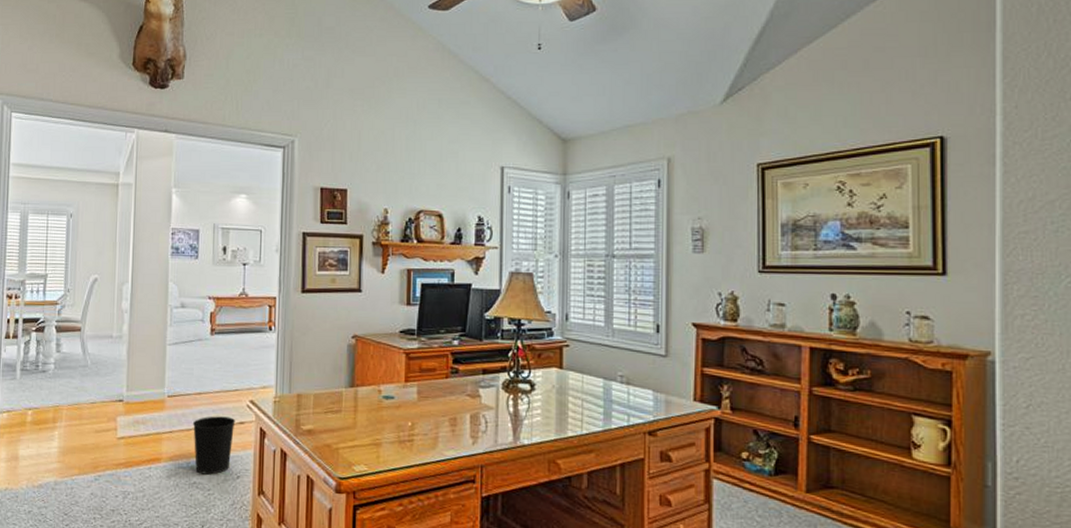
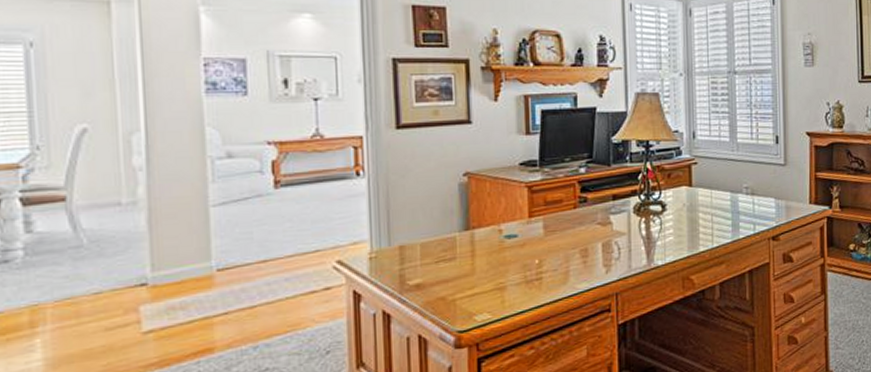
wastebasket: present [192,416,236,475] -> none [257,283,319,358]

